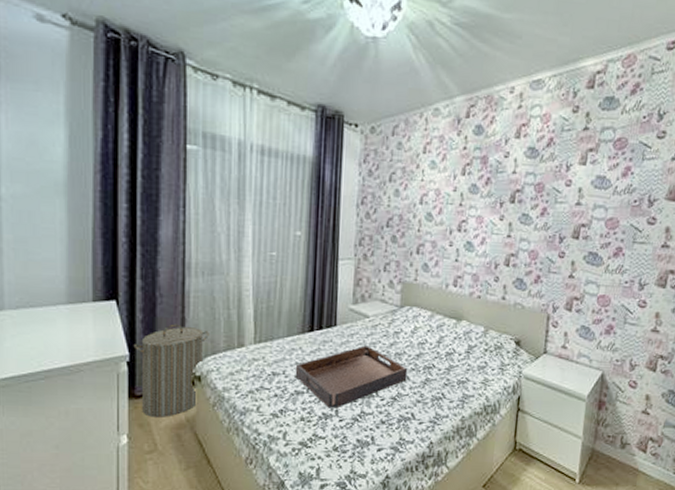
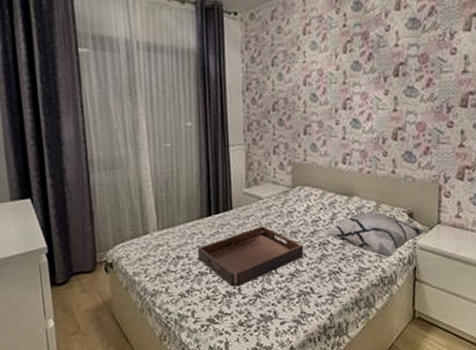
laundry hamper: present [133,324,209,417] -> none [50,216,116,302]
decorative pillow: none [432,336,532,386] -> present [326,211,426,257]

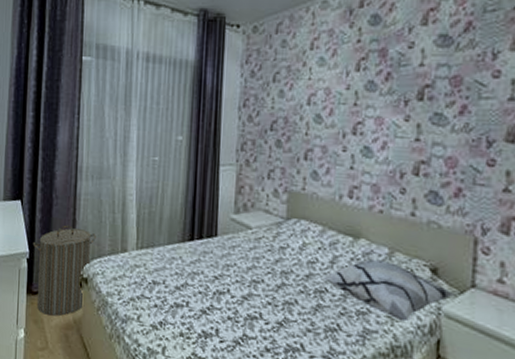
laundry hamper: none [50,216,116,302] -> present [32,225,96,316]
serving tray: present [197,226,304,287] -> none [175,260,296,327]

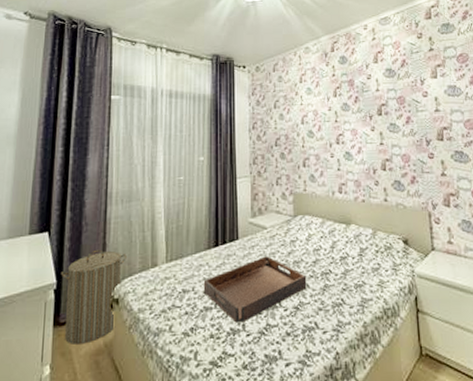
serving tray: none [175,260,296,327] -> present [203,256,307,323]
decorative pillow: present [324,259,455,322] -> none [327,239,422,287]

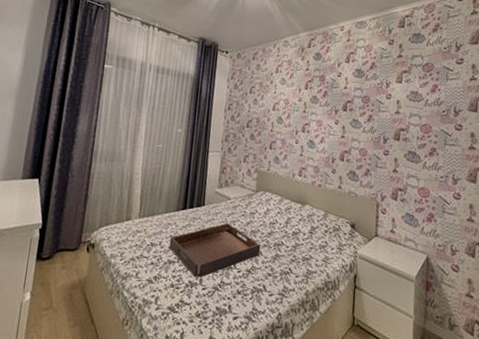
laundry hamper: present [60,249,127,344] -> none [45,199,105,278]

